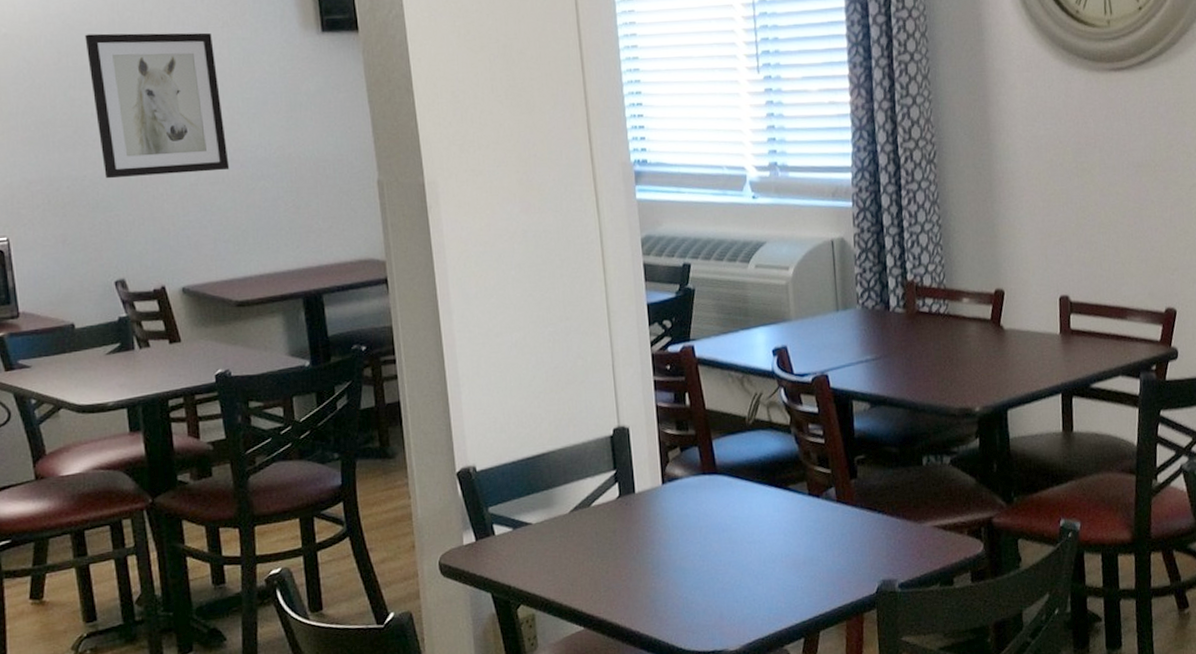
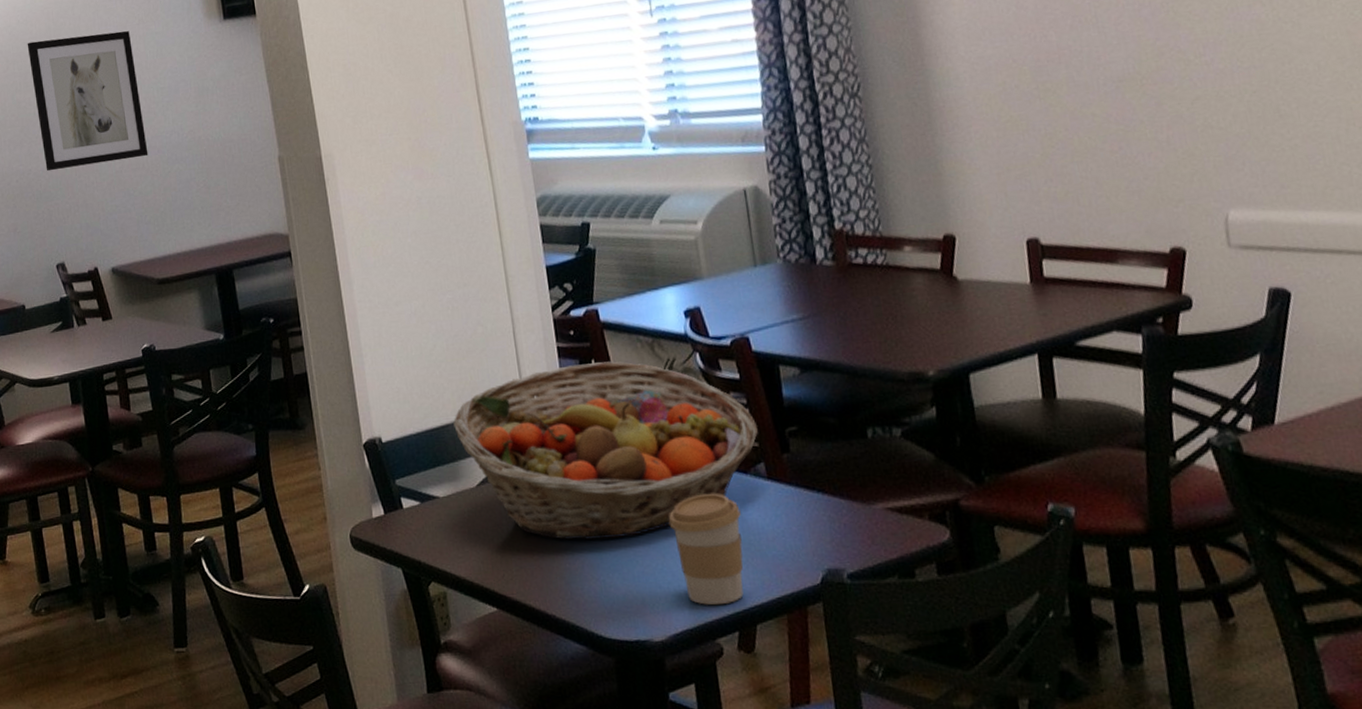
fruit basket: none [549,394,832,561] -> present [453,361,759,540]
coffee cup: none [748,515,812,616] -> present [669,493,744,605]

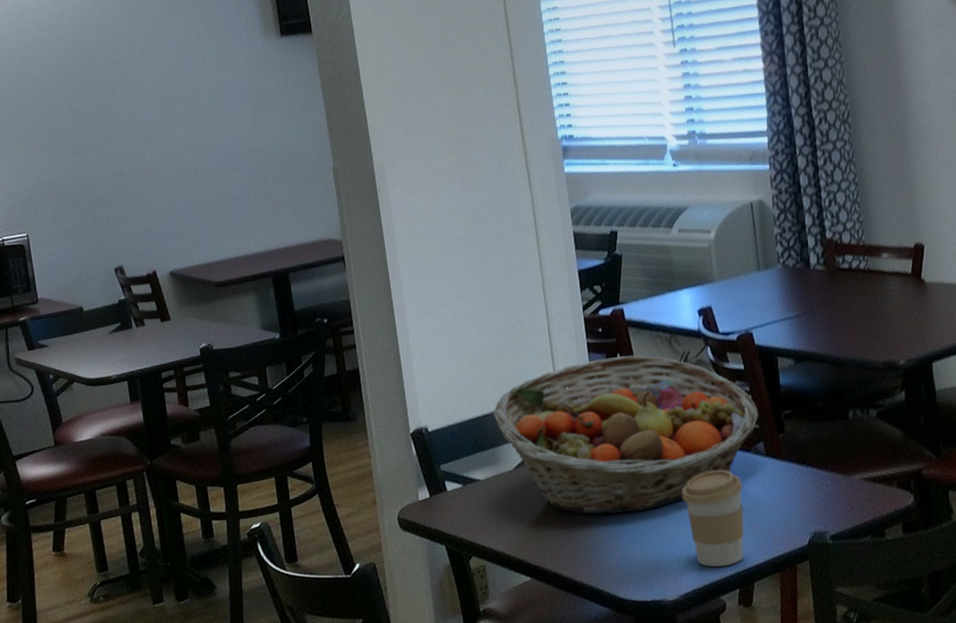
wall art: present [27,31,149,172] -> none [84,44,207,178]

